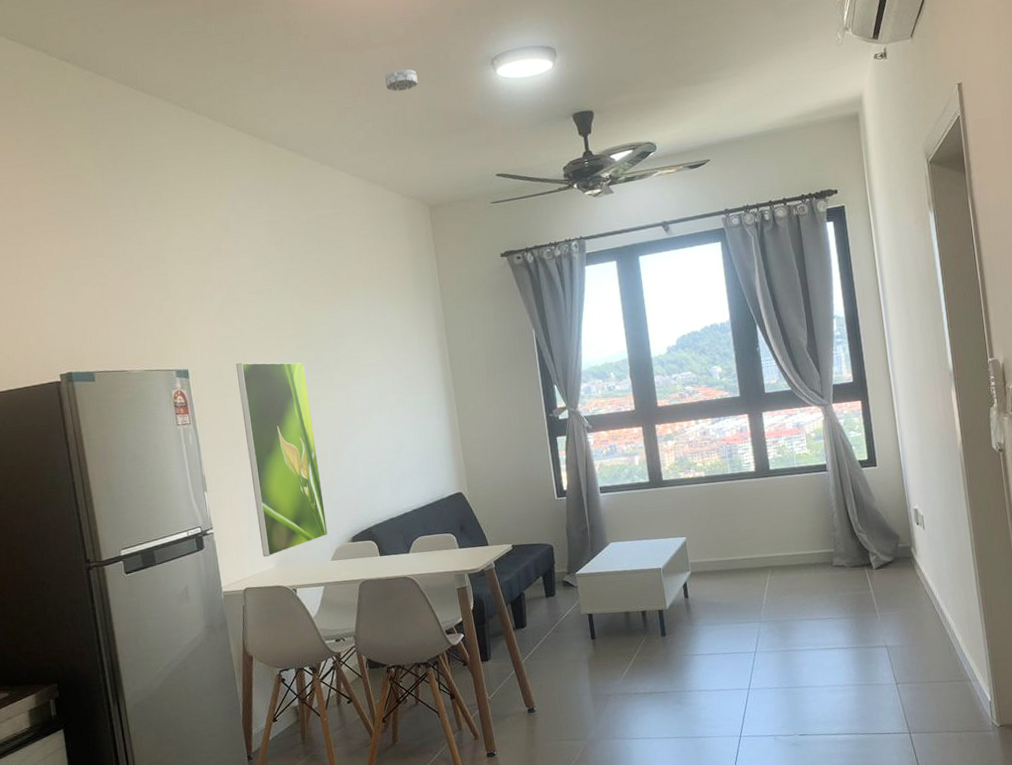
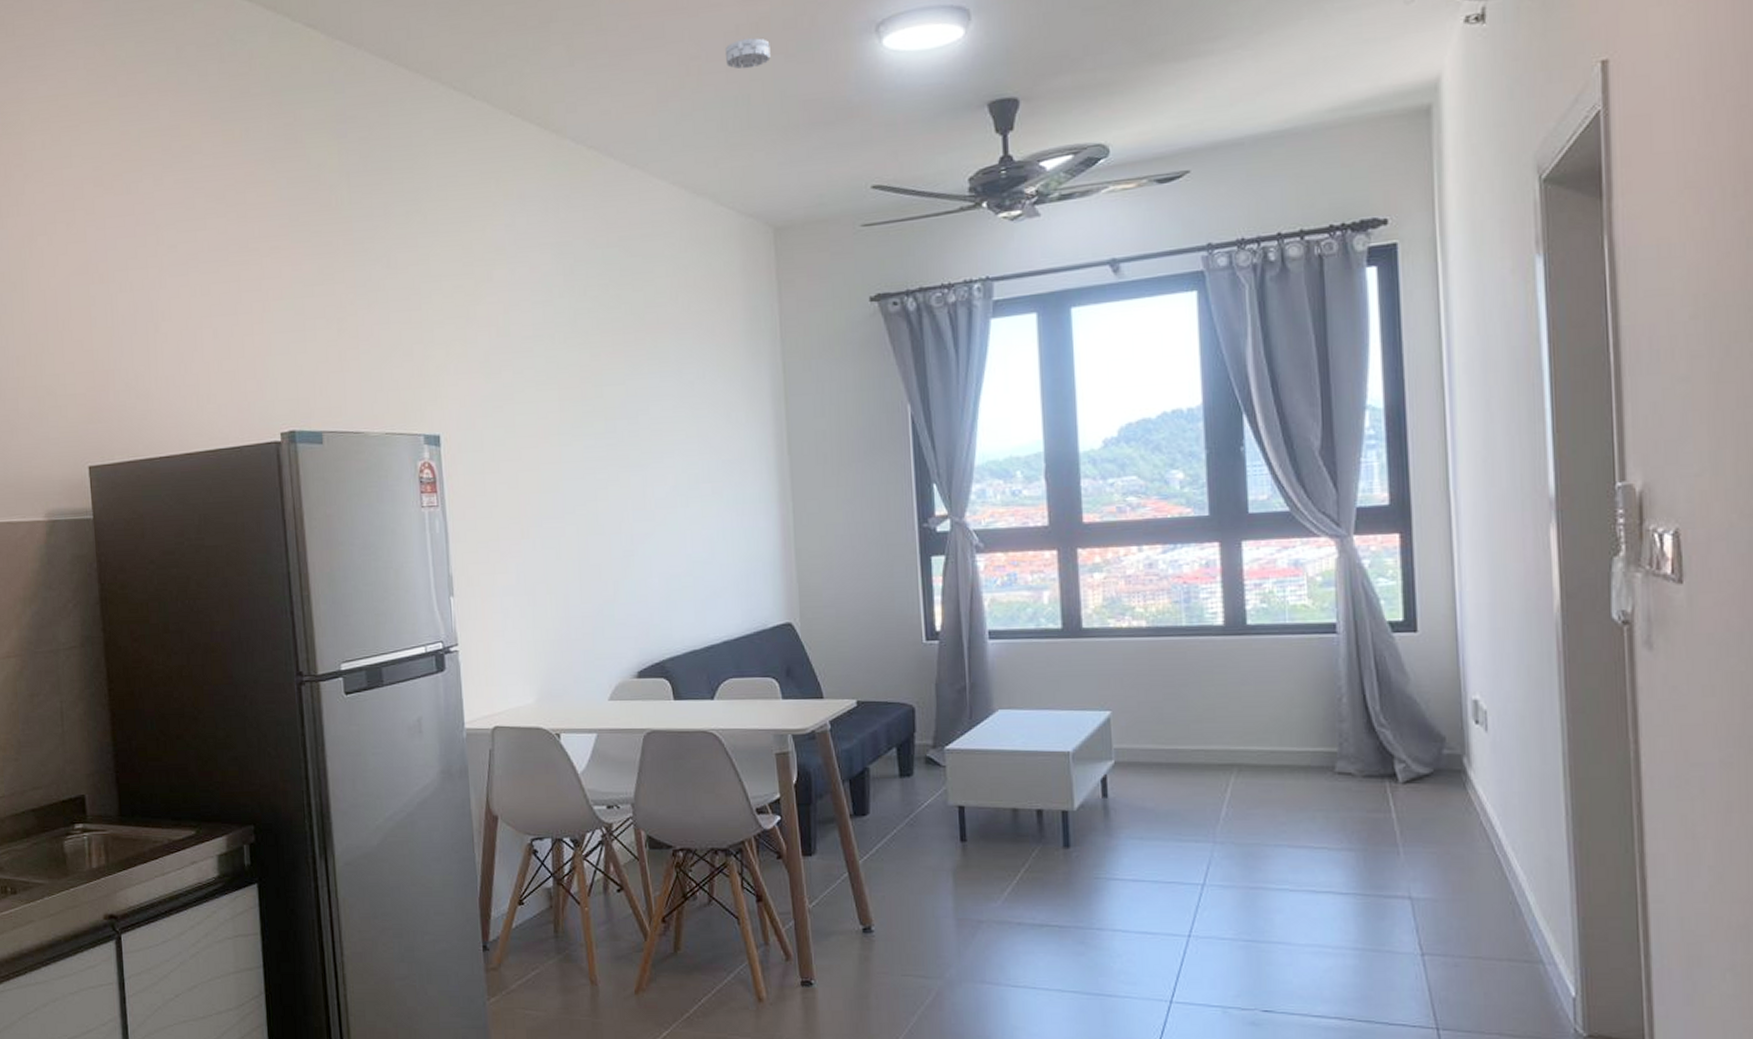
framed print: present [235,362,329,557] -> none [500,429,608,688]

